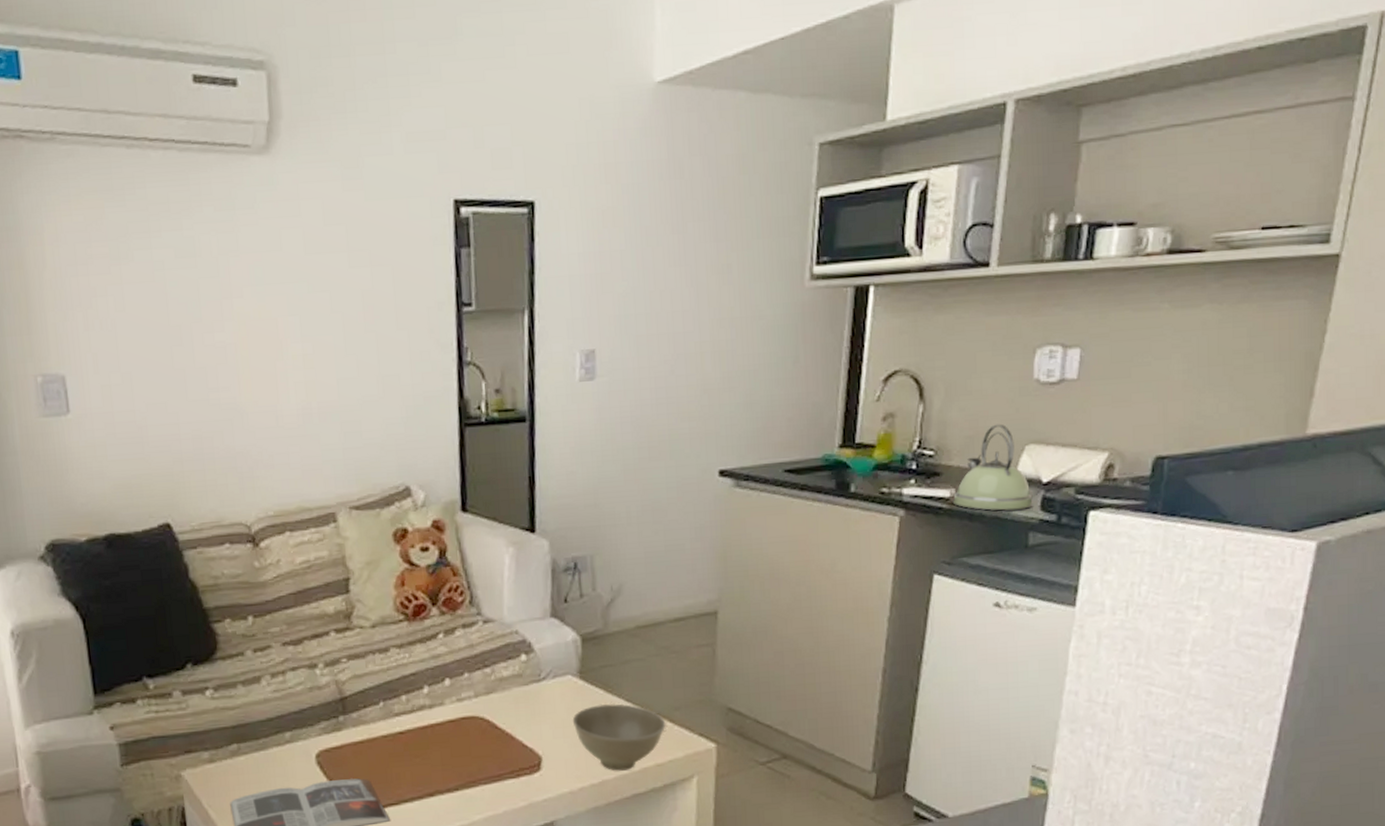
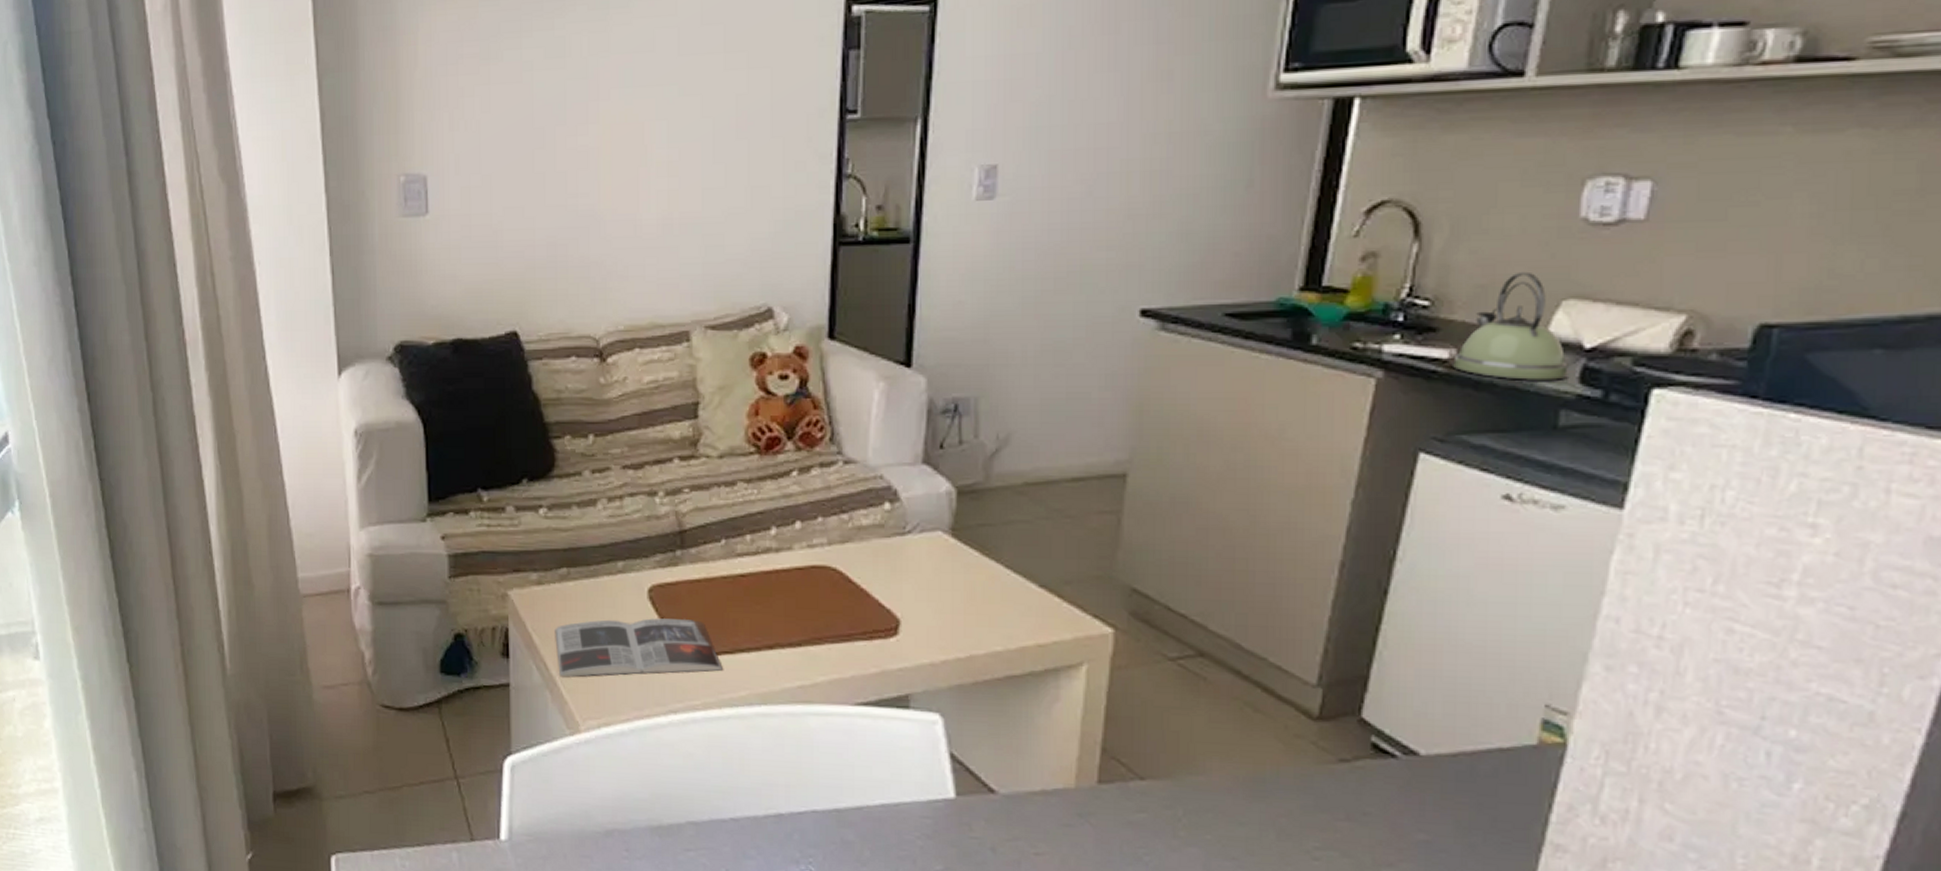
bowl: present [572,703,666,771] -> none [939,567,1053,647]

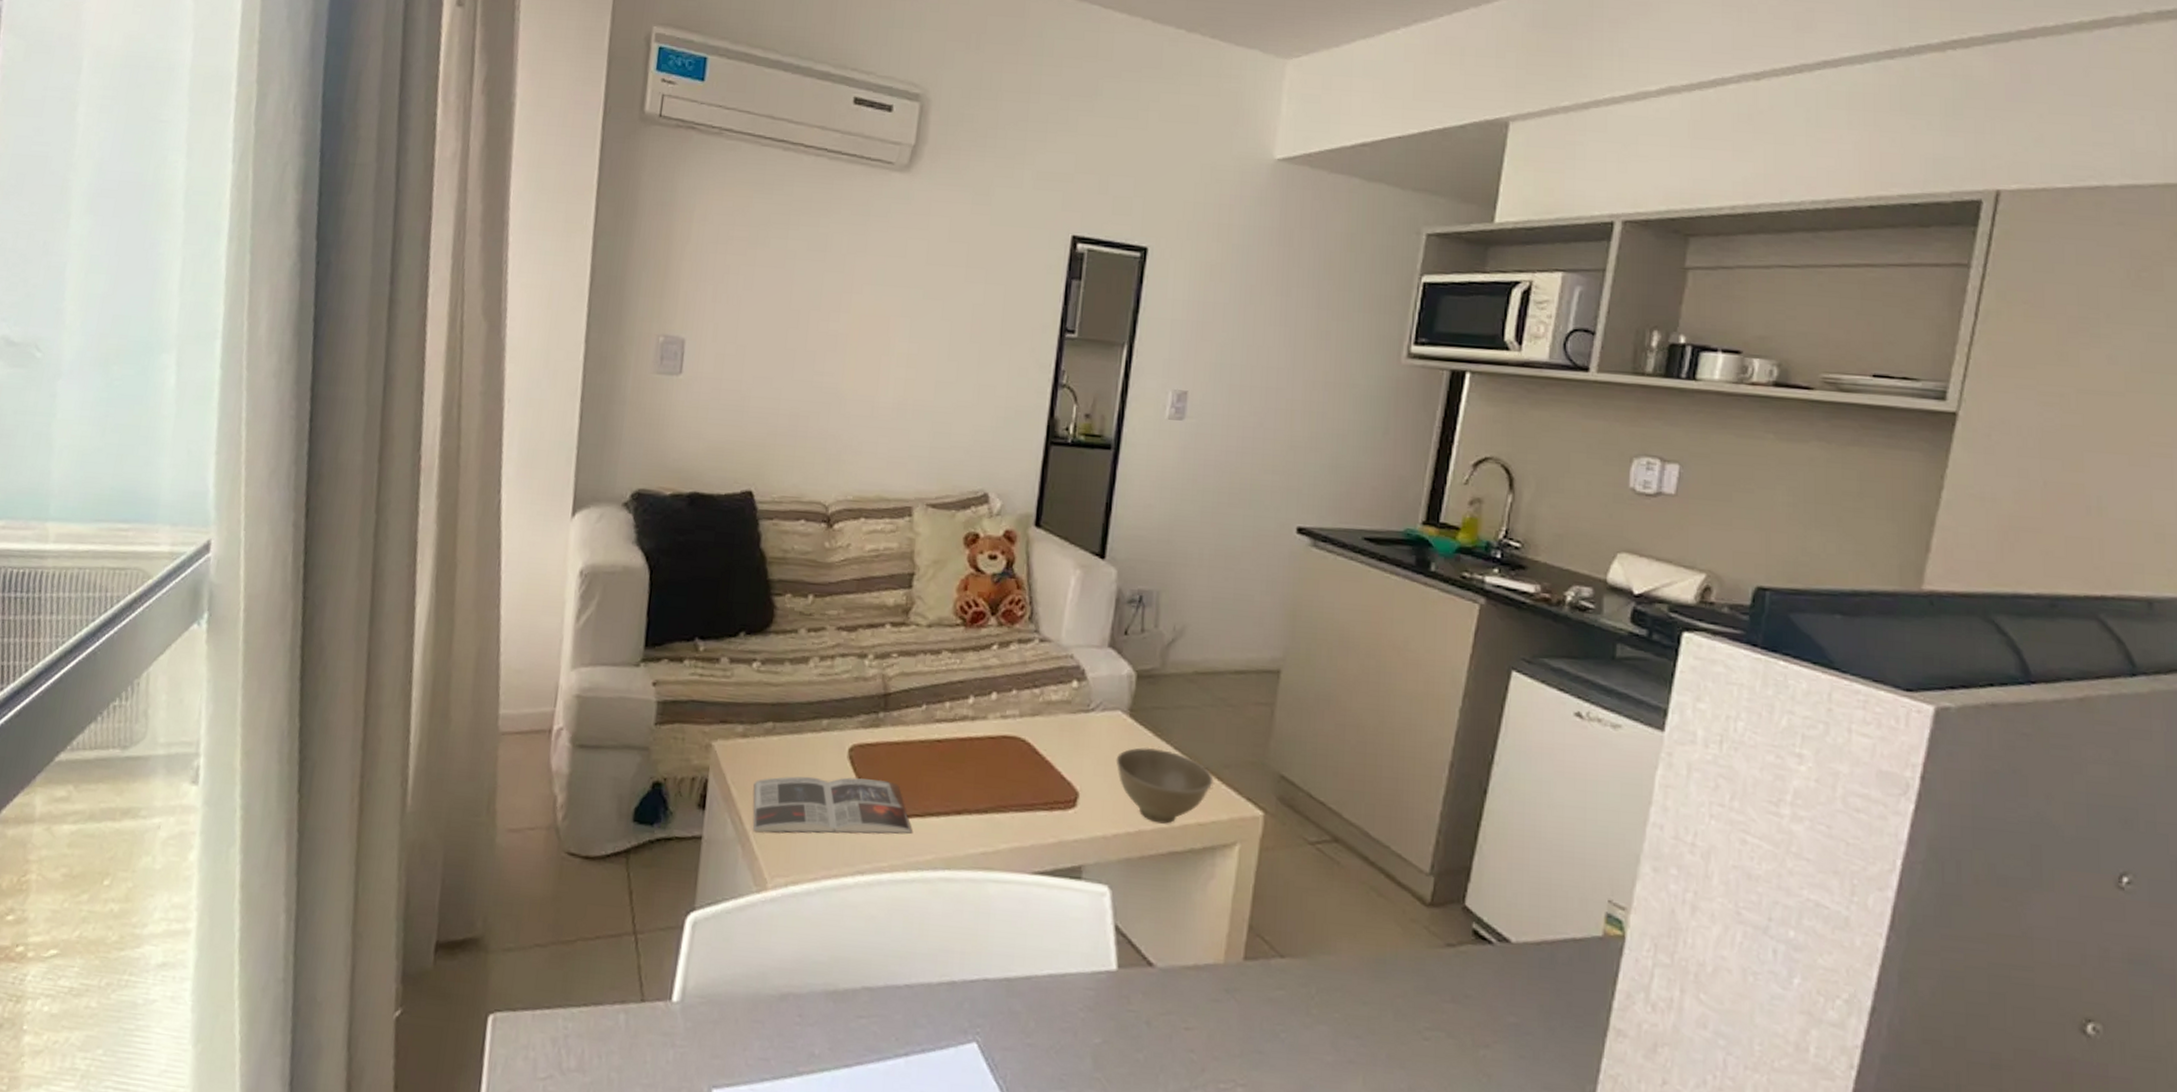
bowl: none [939,567,1053,647] -> present [1116,747,1214,824]
kettle: present [1451,271,1568,380] -> none [1536,526,1622,619]

